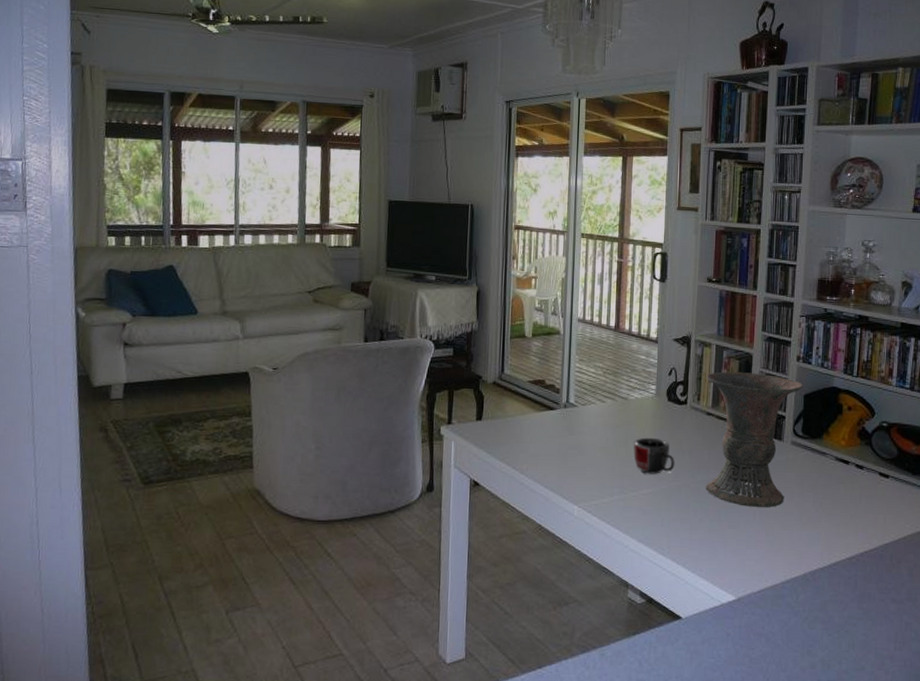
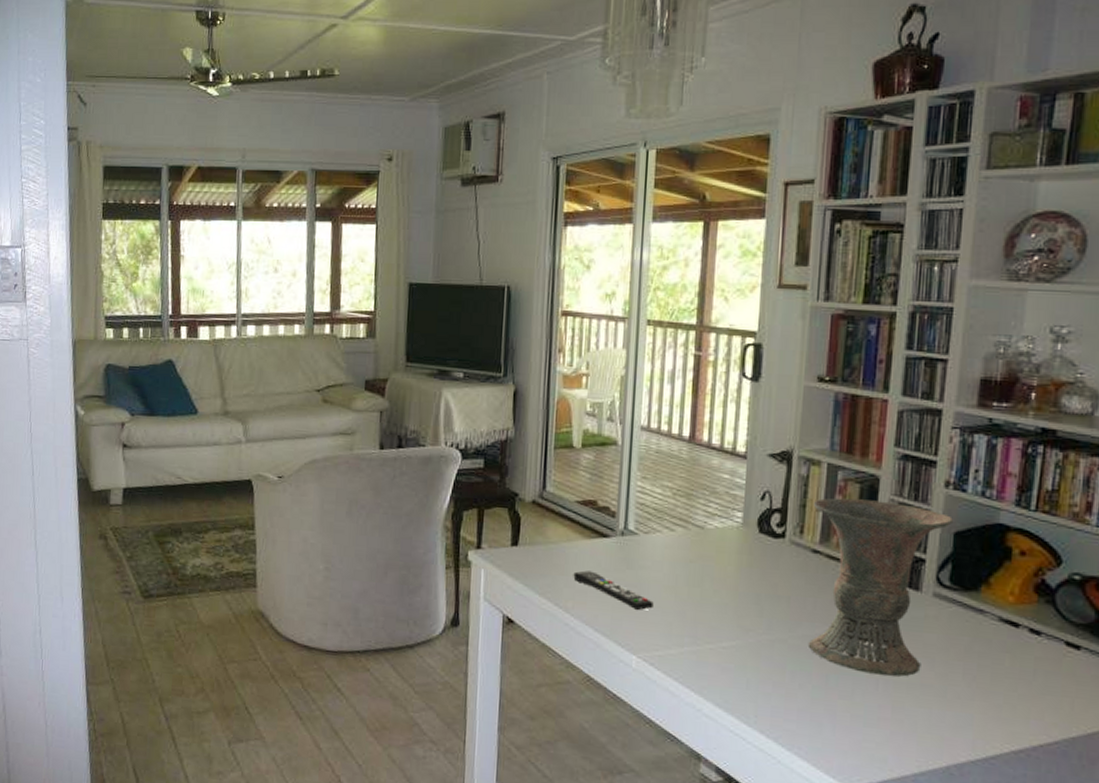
remote control: none [527,438,590,469] -> present [573,570,654,611]
mug: present [633,437,675,474] -> none [711,577,767,624]

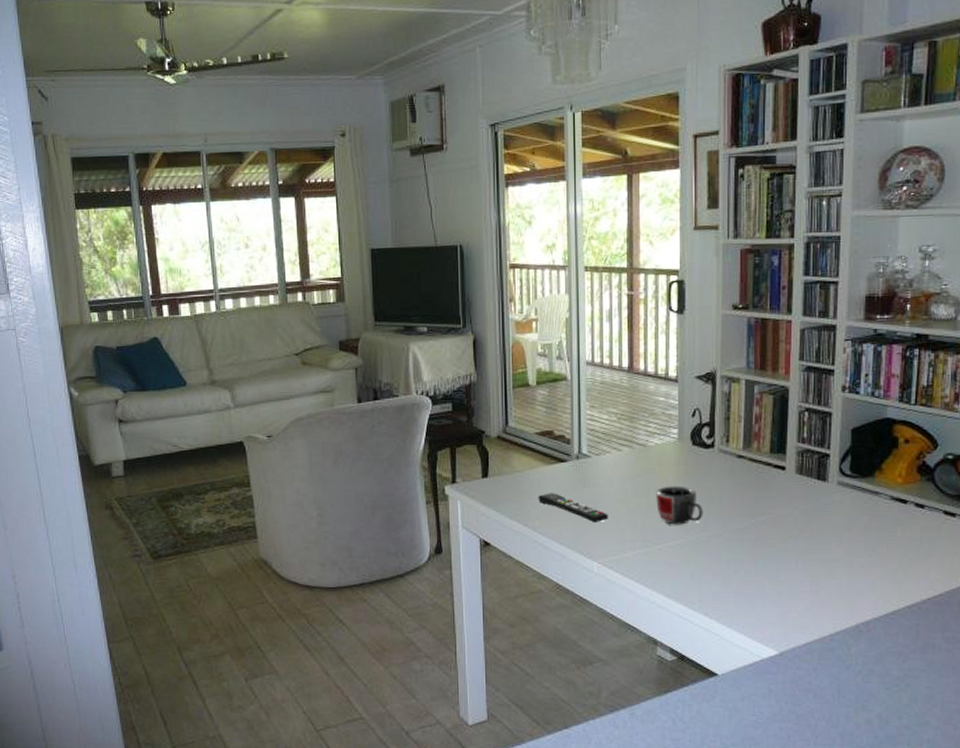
mug: none [711,577,767,624] -> present [656,486,703,525]
vase: present [807,497,953,677] -> none [735,408,850,555]

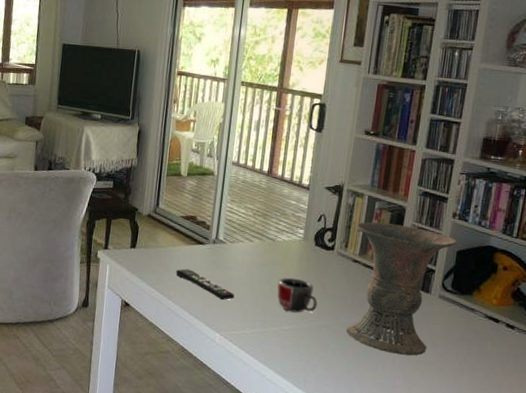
vase: none [735,408,850,555] -> present [345,221,457,356]

